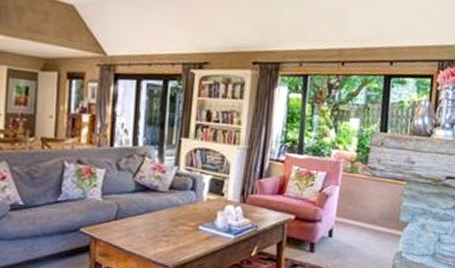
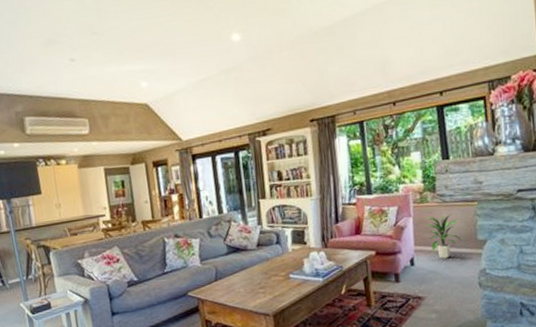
indoor plant: none [351,189,385,235] -> present [425,213,462,259]

